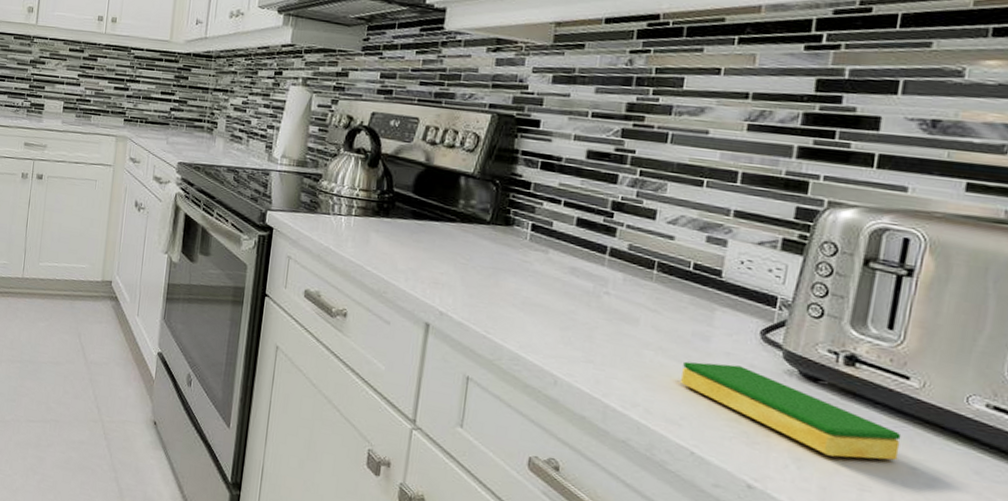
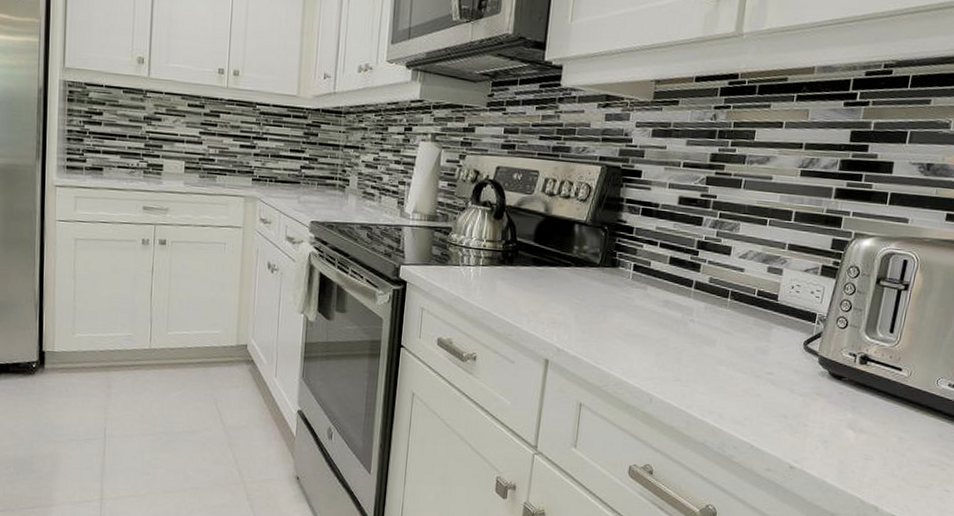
dish sponge: present [681,361,902,460] -> none [745,371,894,436]

